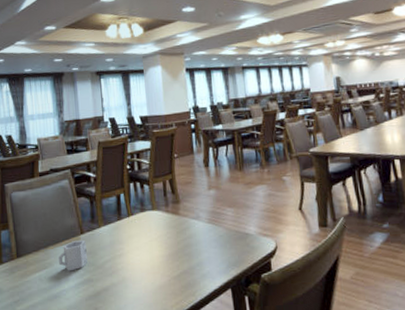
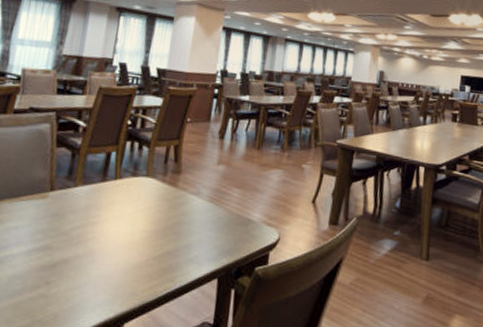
cup: present [59,240,87,272] -> none [12,197,55,234]

